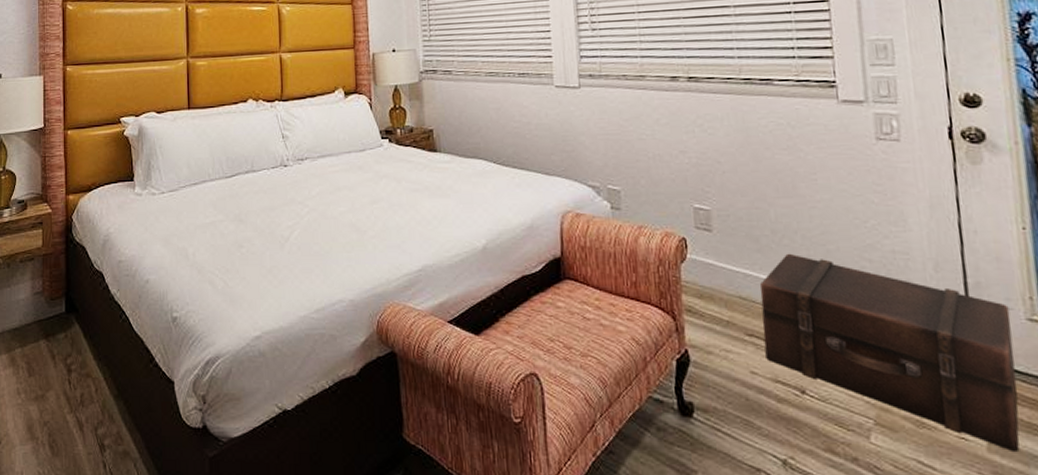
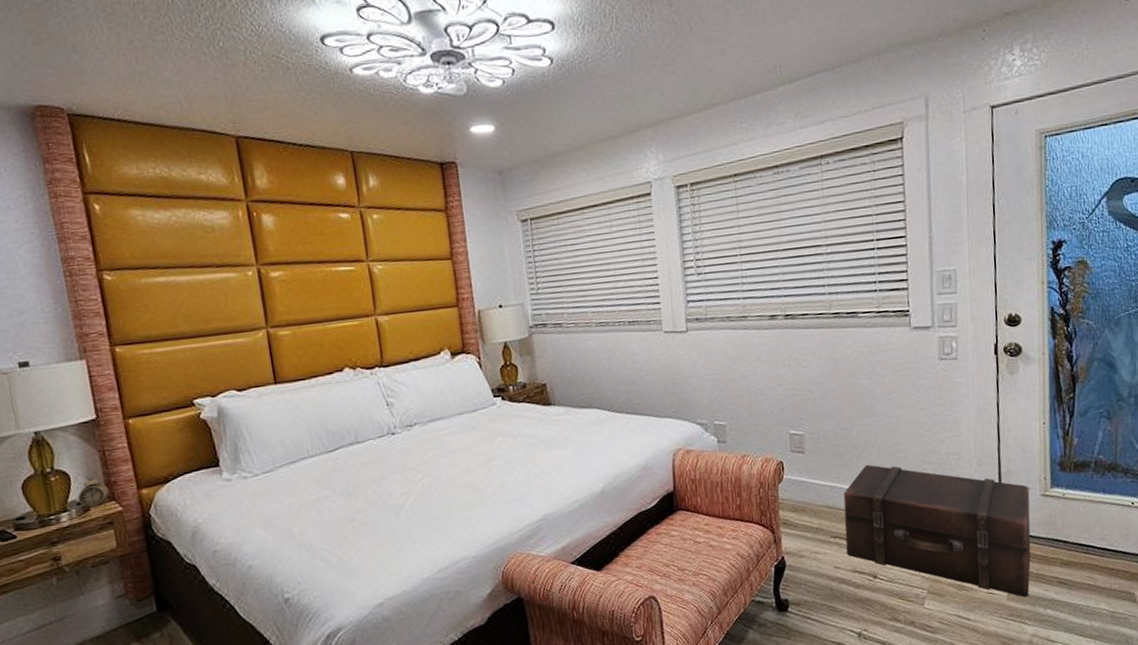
alarm clock: none [18,176,44,210] -> present [77,473,110,512]

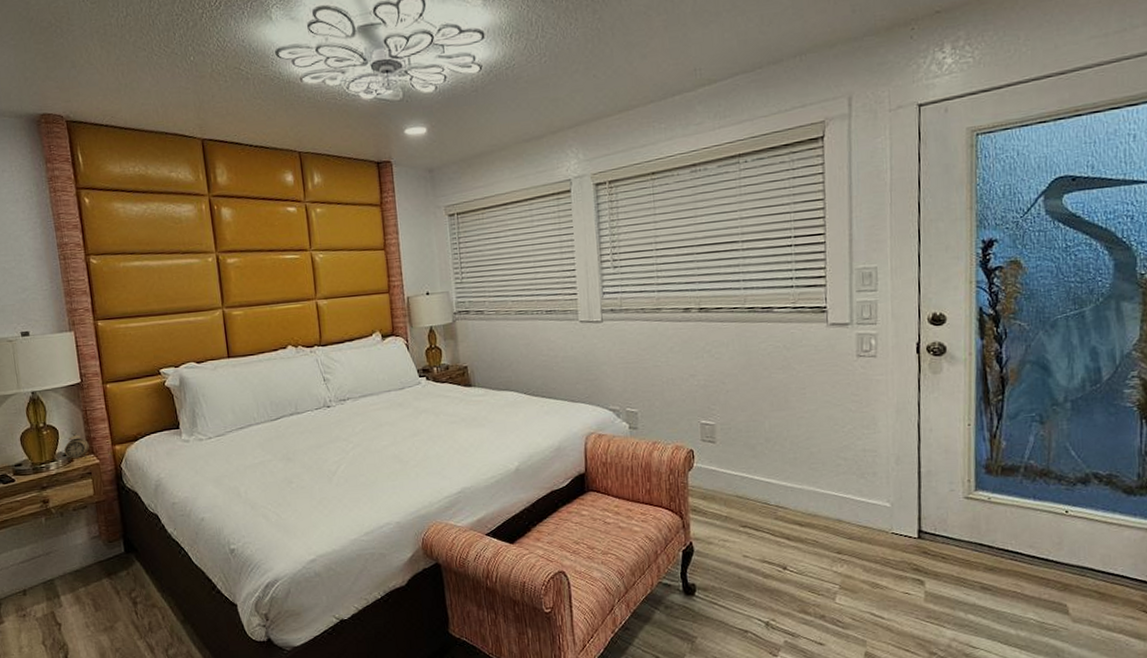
suitcase: present [843,464,1031,597] -> none [753,457,952,600]

